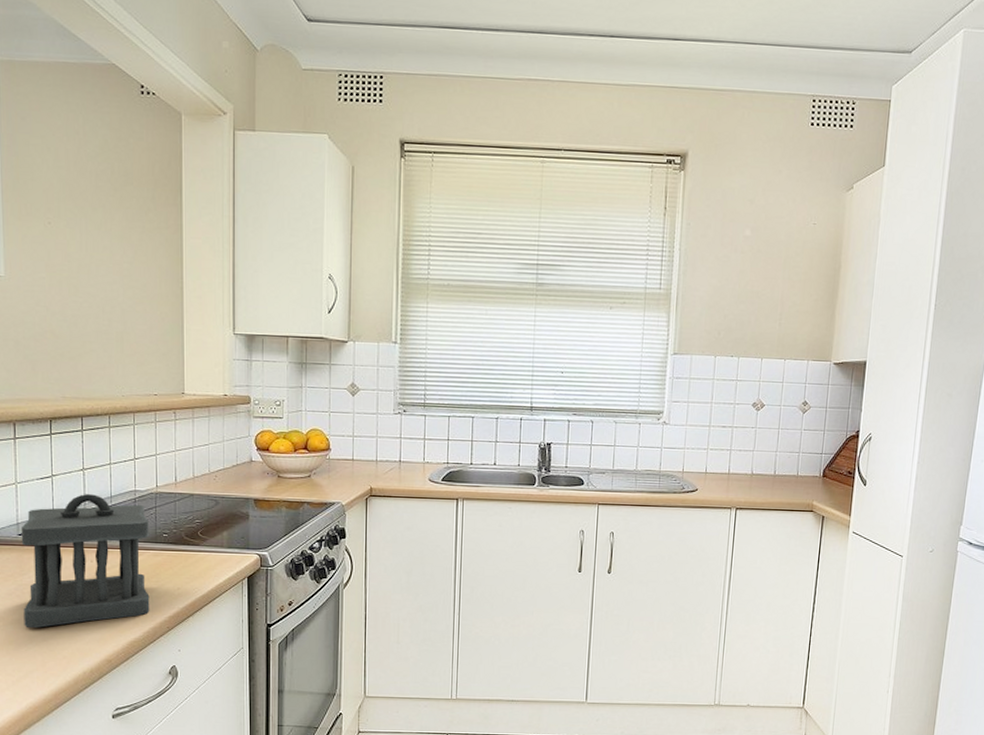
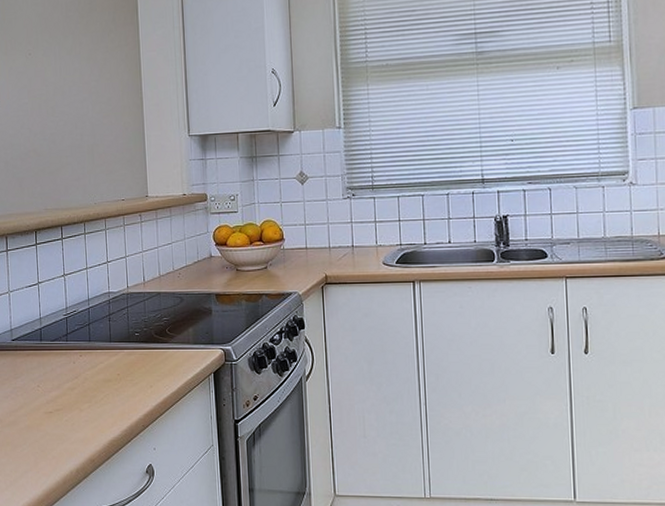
utensil holder: present [21,494,150,628] -> none [14,298,126,429]

